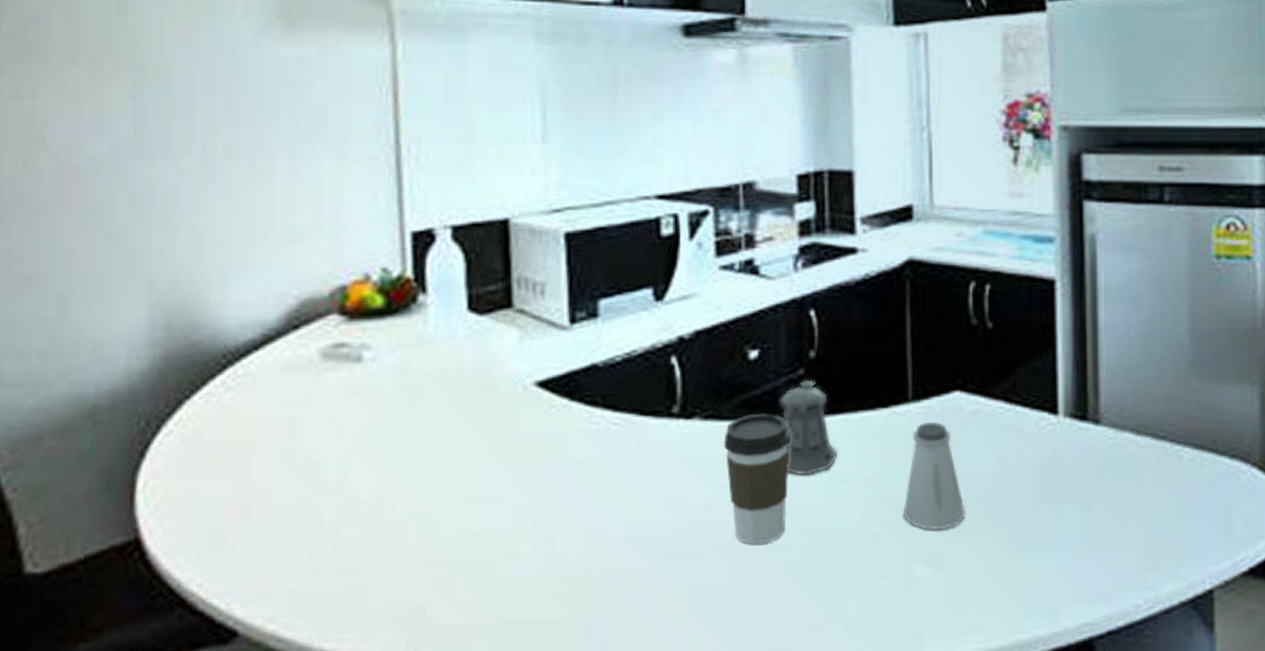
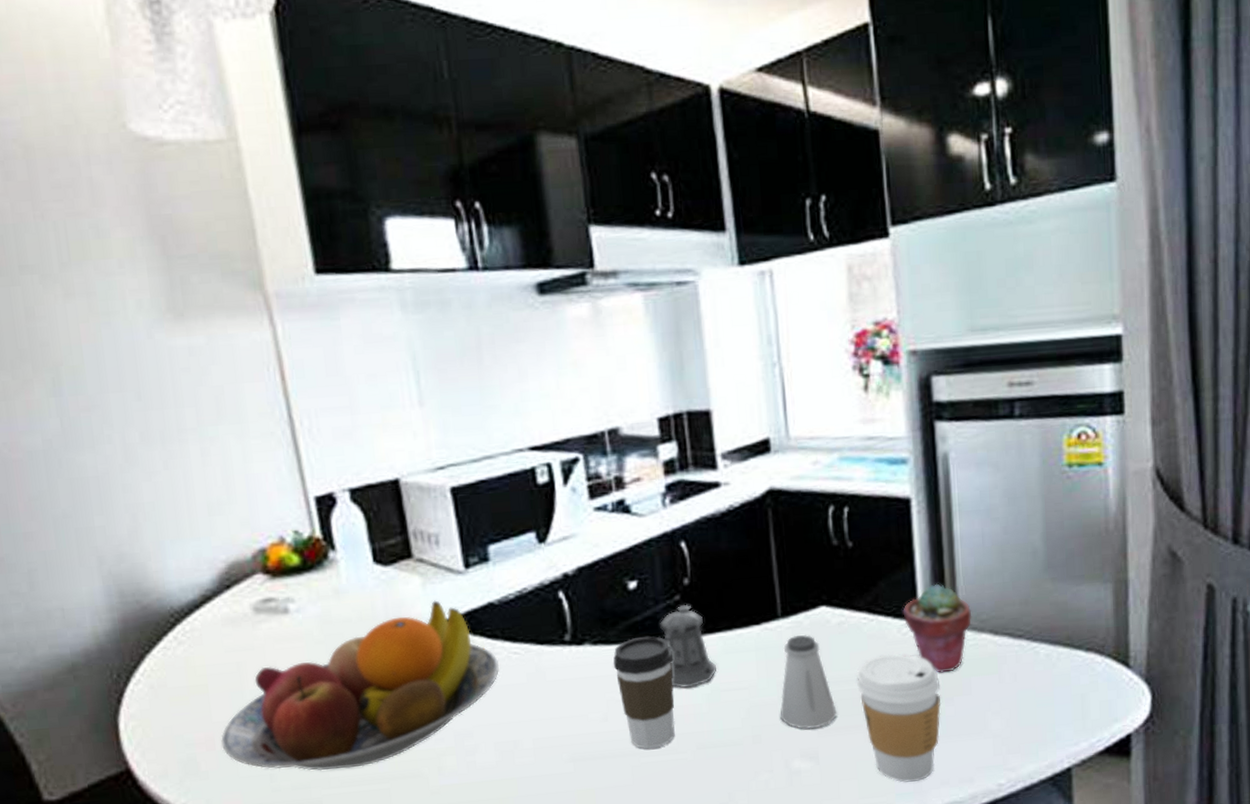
fruit bowl: none [257,357,596,552] -> present [221,600,500,771]
coffee cup: none [989,449,1078,598] -> present [856,654,942,782]
potted succulent: none [1041,374,1114,475] -> present [902,583,972,674]

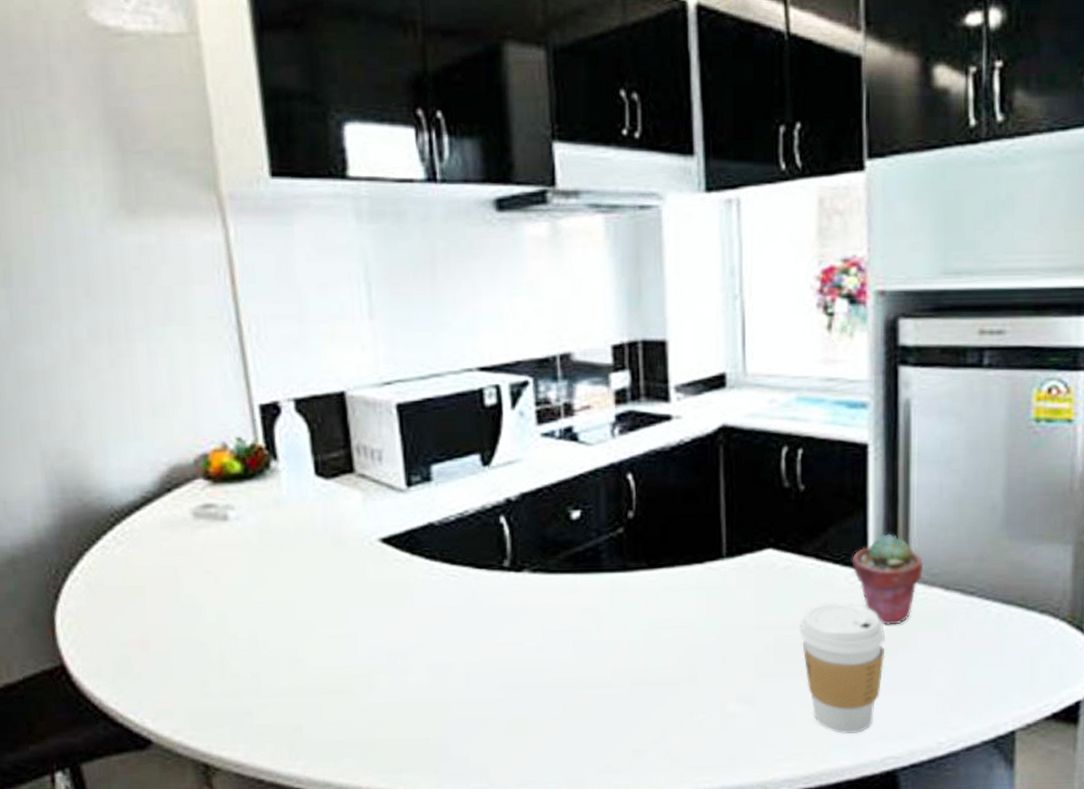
fruit bowl: present [221,600,500,771] -> none [155,517,437,680]
coffee cup: present [613,636,675,749] -> none [551,567,612,681]
pepper shaker: present [660,605,716,689] -> none [601,538,656,623]
saltshaker: present [780,635,837,729] -> none [718,577,777,673]

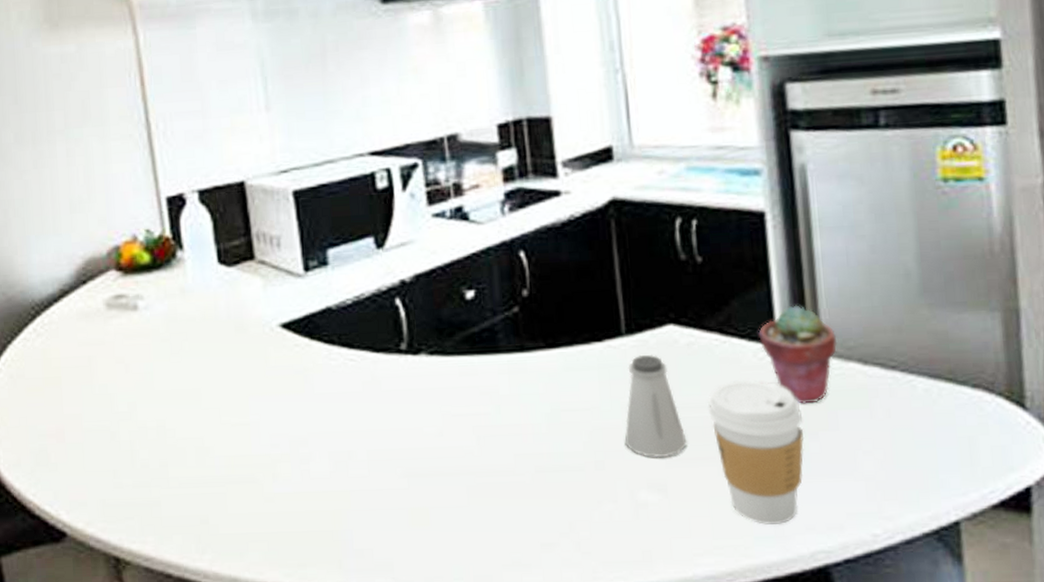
saltshaker: none [718,577,777,673] -> present [624,355,687,458]

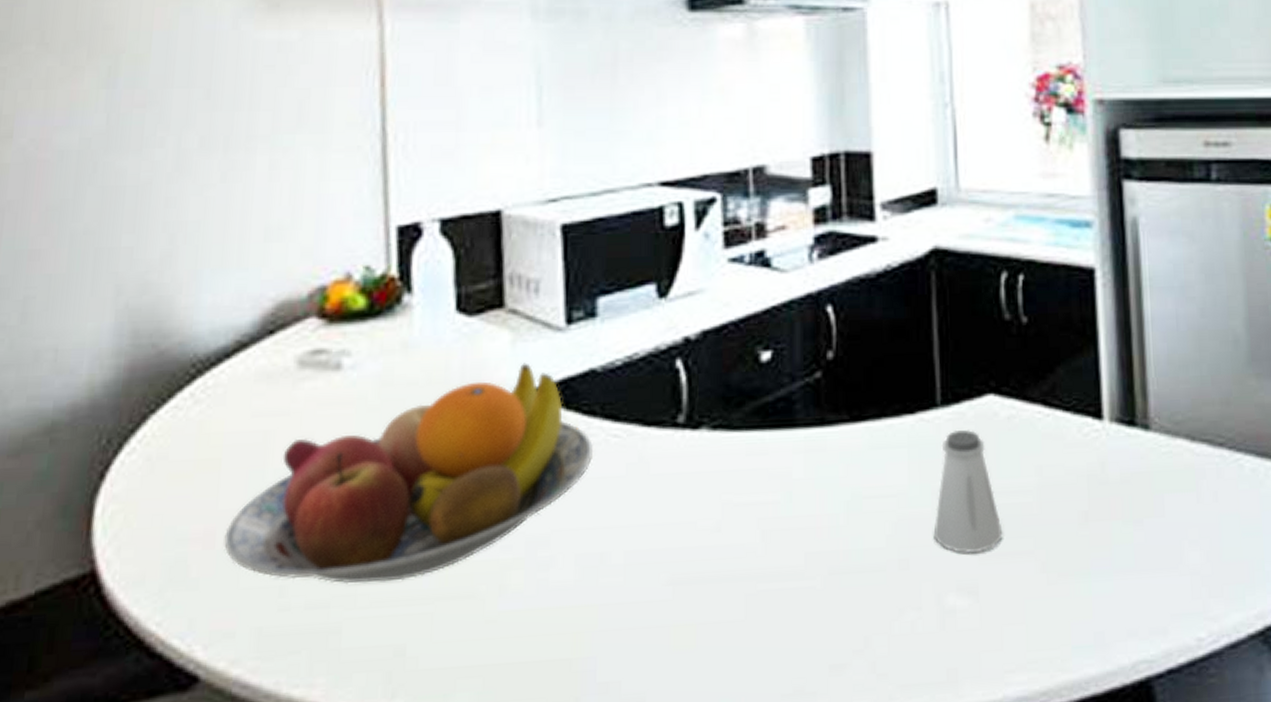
fruit bowl: none [70,303,336,470] -> present [224,362,594,585]
coffee cup: present [708,380,805,525] -> none [1028,460,1129,631]
potted succulent: present [758,305,838,405] -> none [1084,373,1165,489]

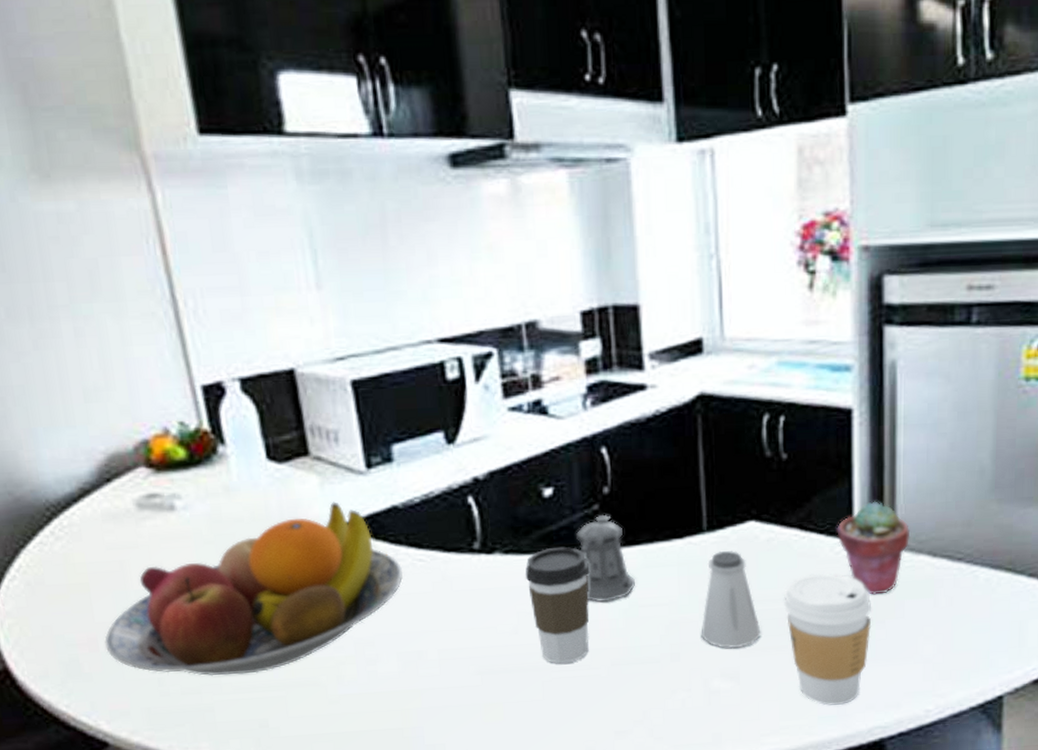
coffee cup: none [734,421,807,572] -> present [525,546,590,664]
pepper shaker: none [795,384,859,492] -> present [576,515,635,603]
coffee cup: none [1028,460,1129,631] -> present [784,574,872,705]
potted succulent: none [1084,373,1165,489] -> present [837,501,911,596]

